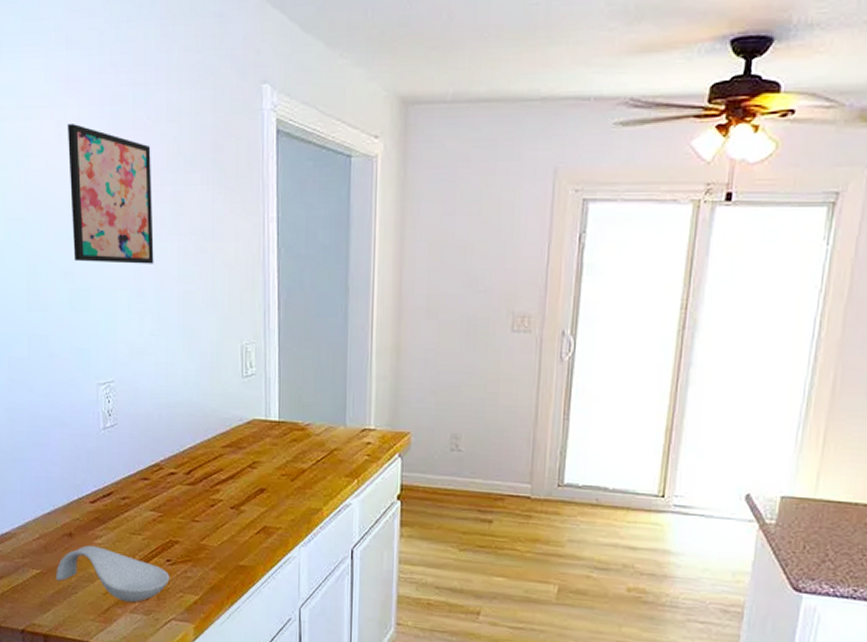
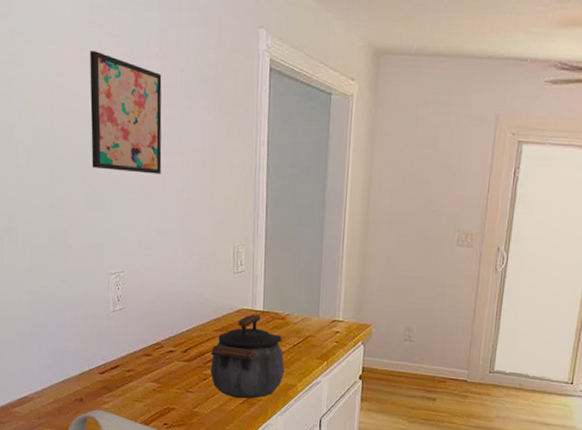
kettle: none [218,425,307,528] -> present [210,314,285,399]

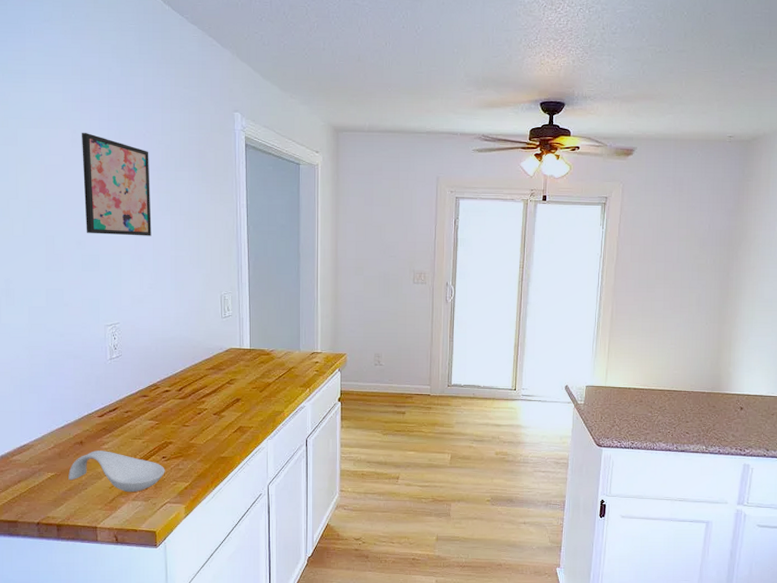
kettle: present [210,314,285,399] -> none [204,352,272,428]

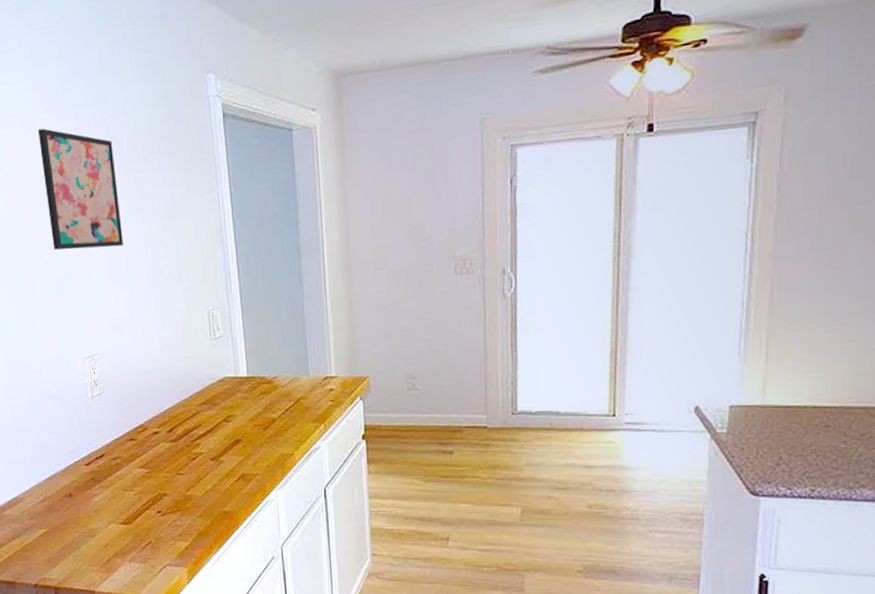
spoon rest: present [68,451,165,492] -> none [60,504,162,552]

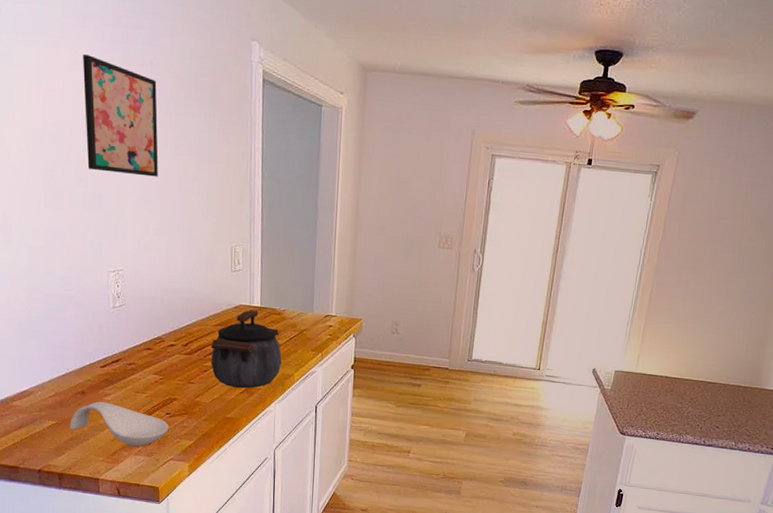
spoon rest: none [60,504,162,552] -> present [70,401,169,446]
kettle: none [198,381,279,476] -> present [210,310,282,389]

